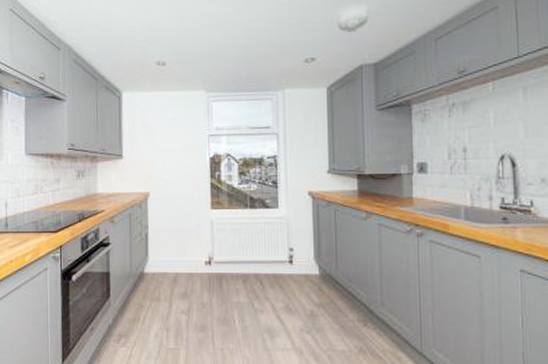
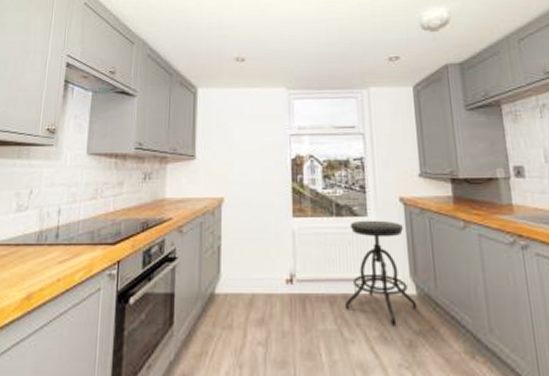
stool: none [257,211,319,300] -> present [345,220,417,326]

